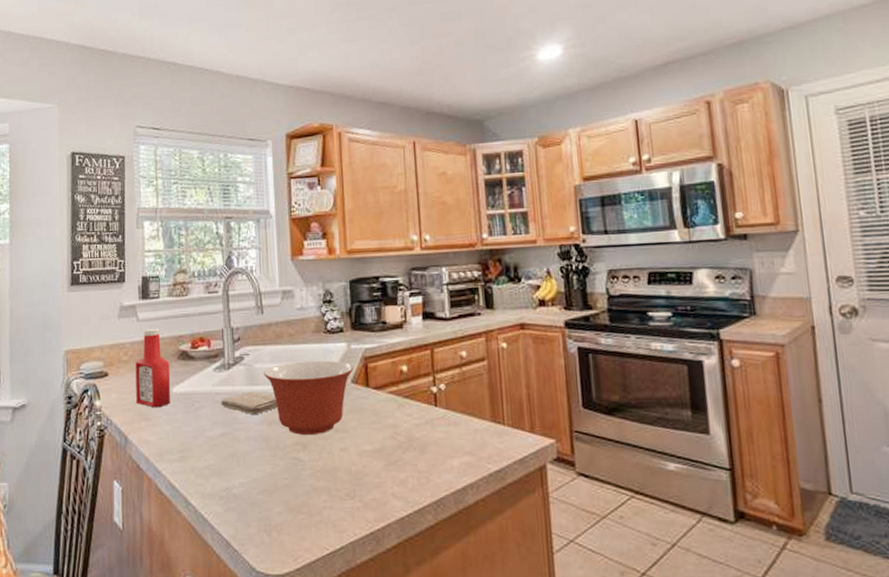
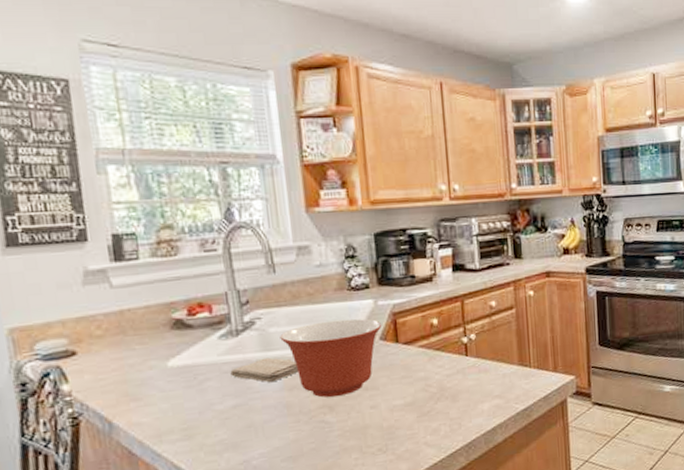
ketchup bottle: present [135,328,171,408] -> none [113,295,167,386]

